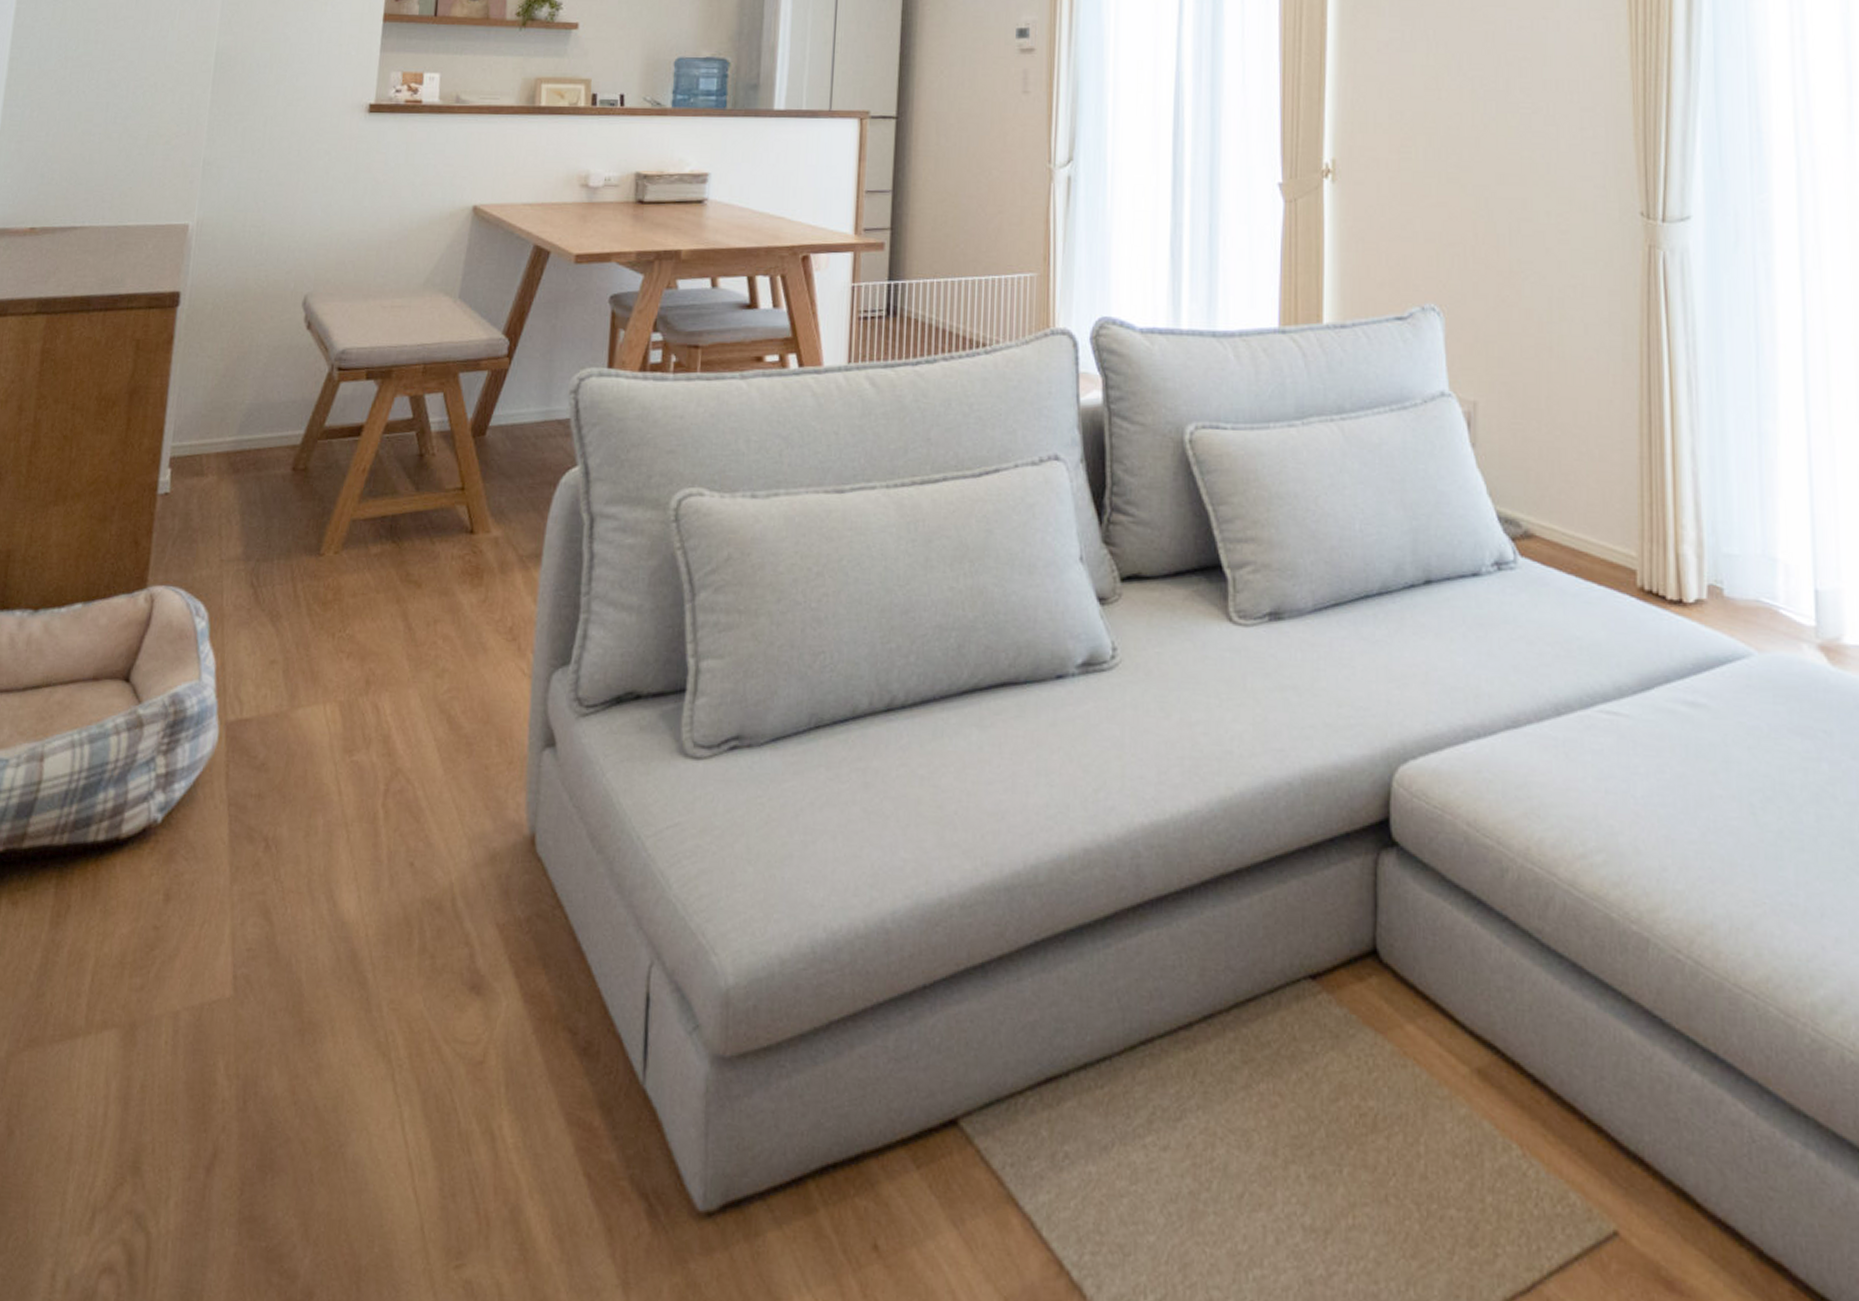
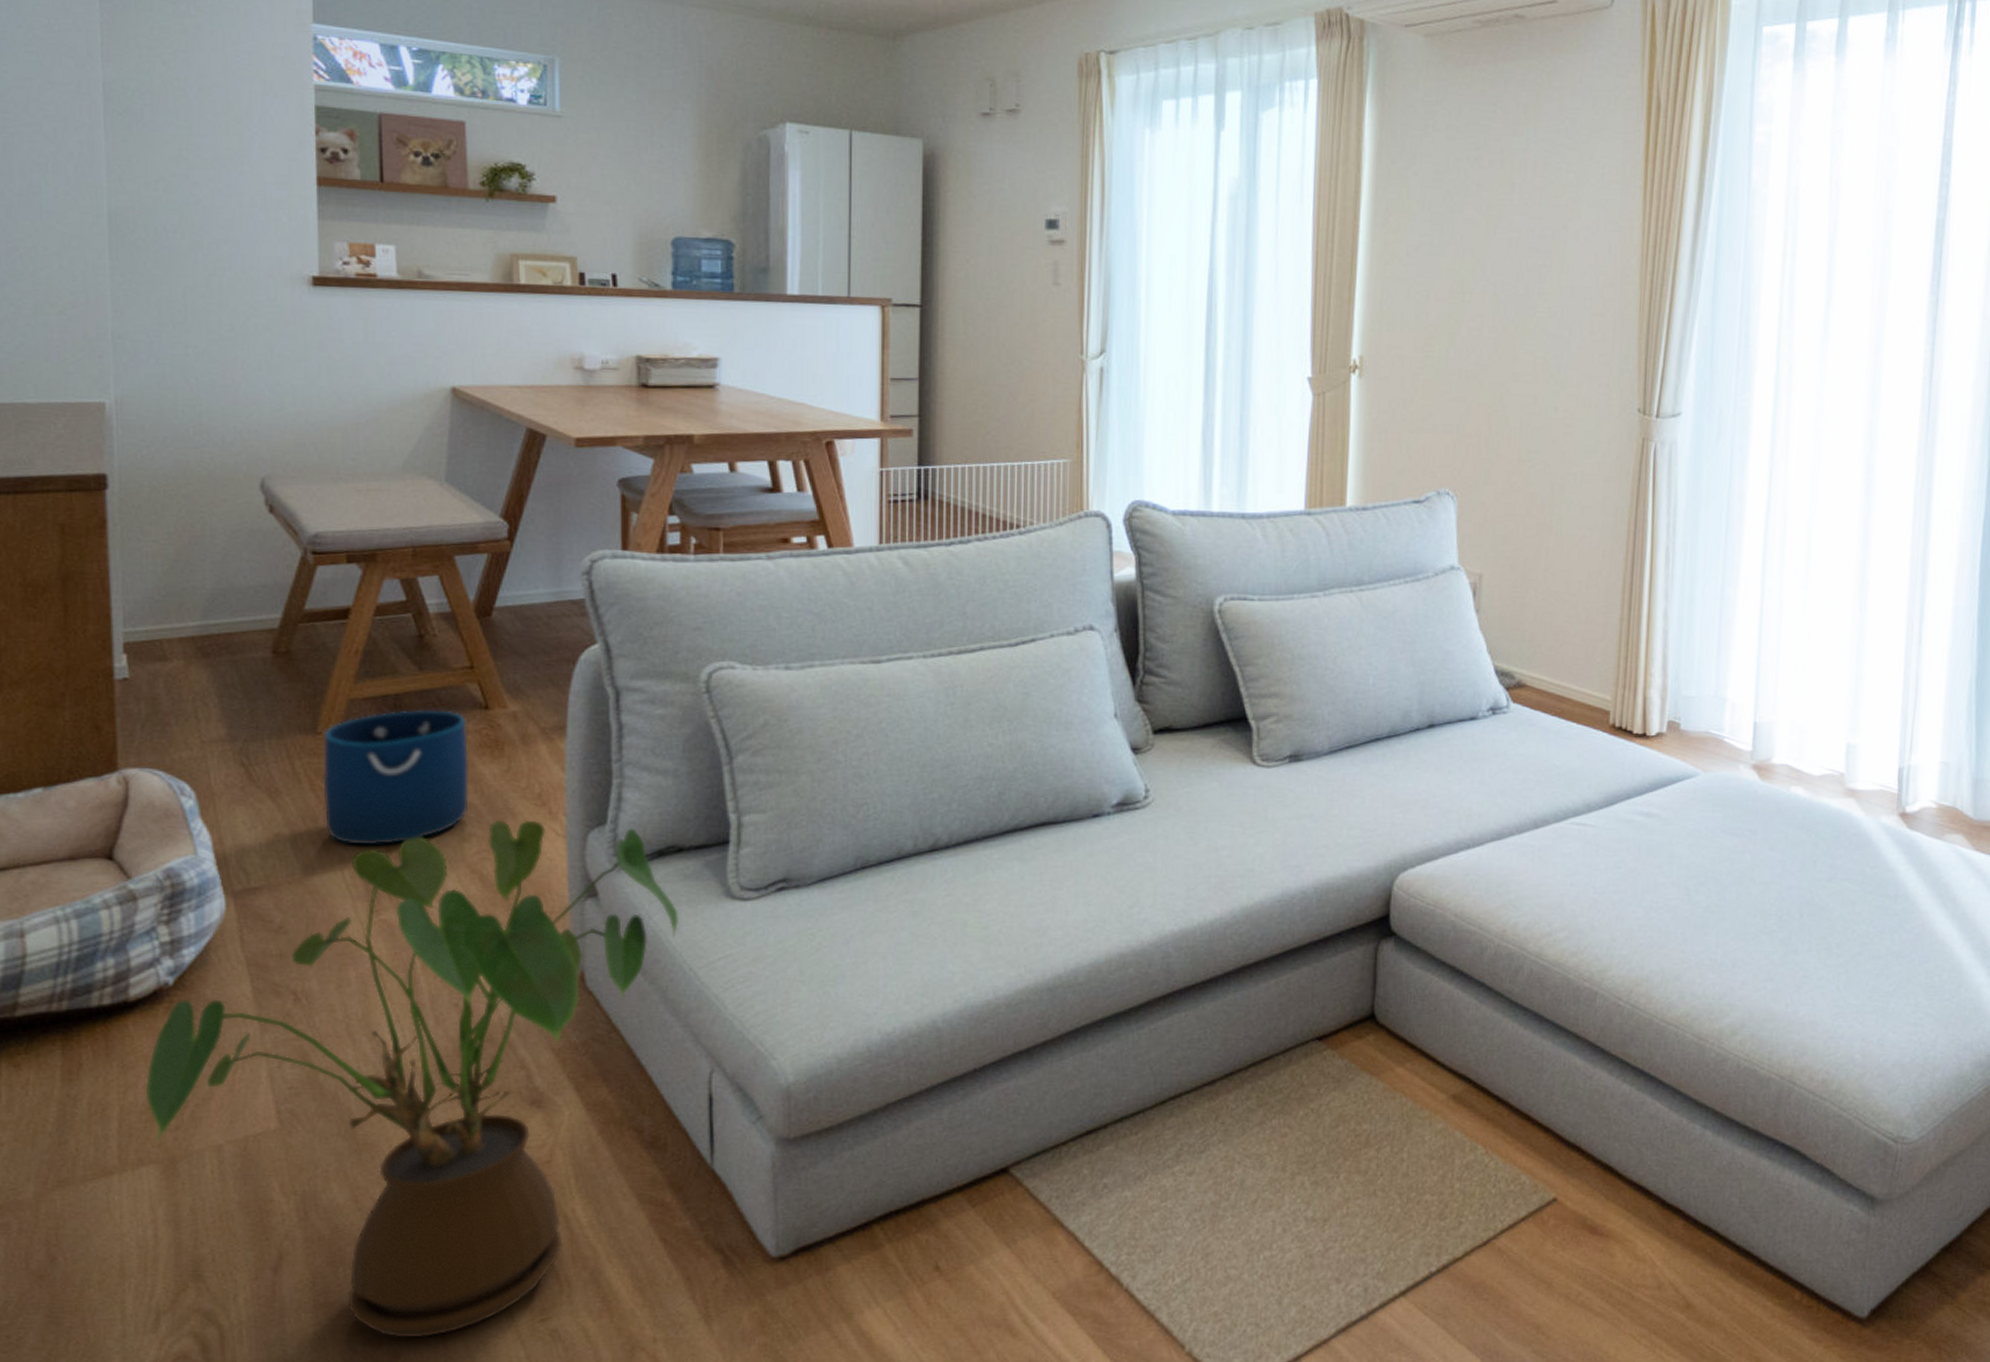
house plant: none [119,654,632,1275] -> present [145,819,680,1338]
bucket: none [316,532,452,678] -> present [323,709,469,846]

